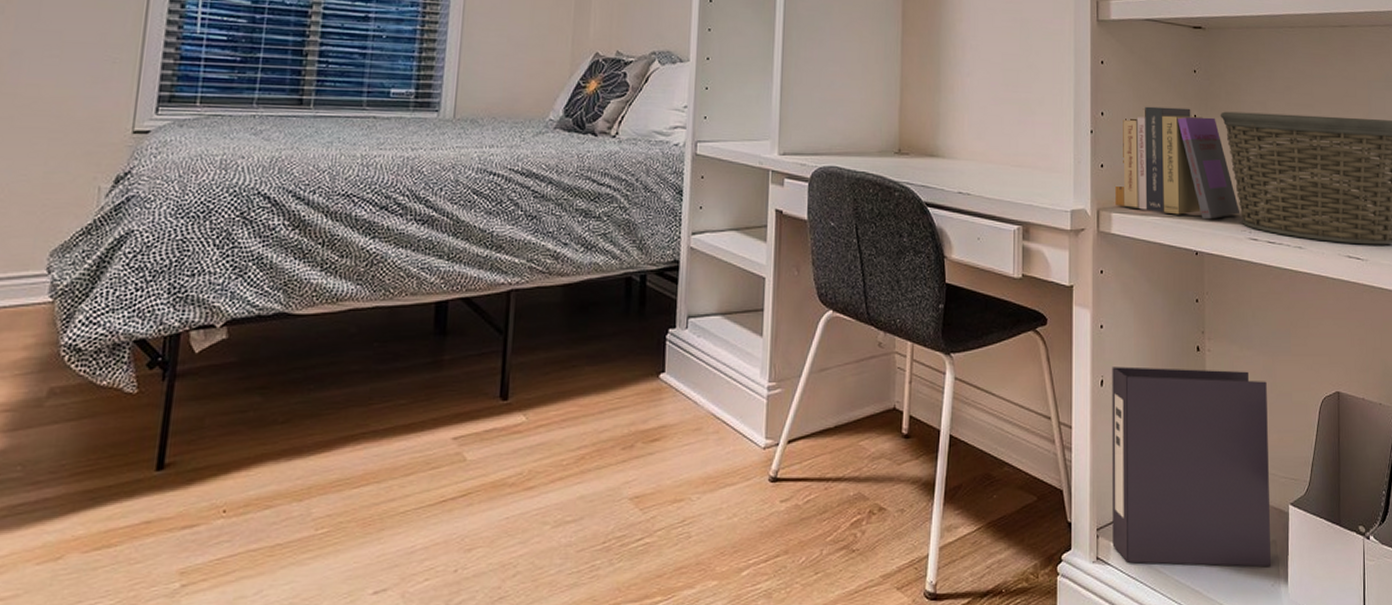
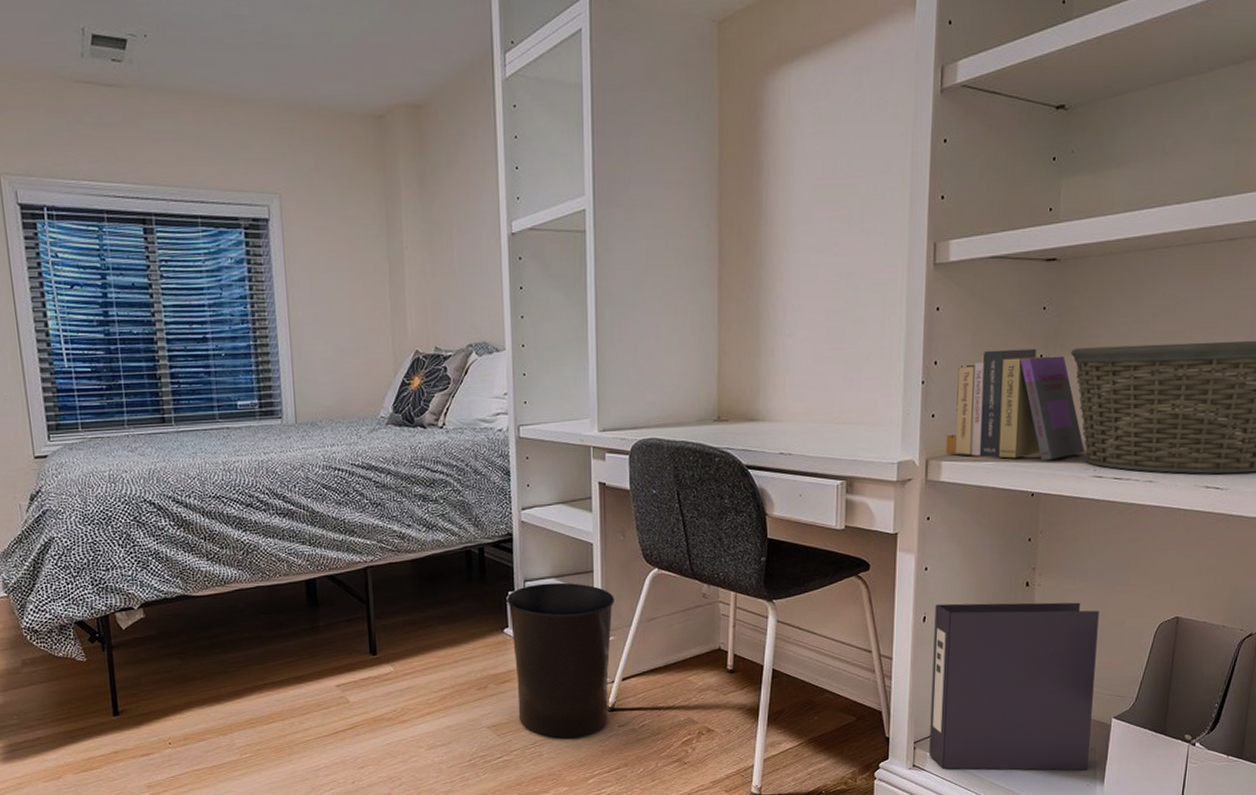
waste bin: none [665,321,785,516] -> present [506,582,614,739]

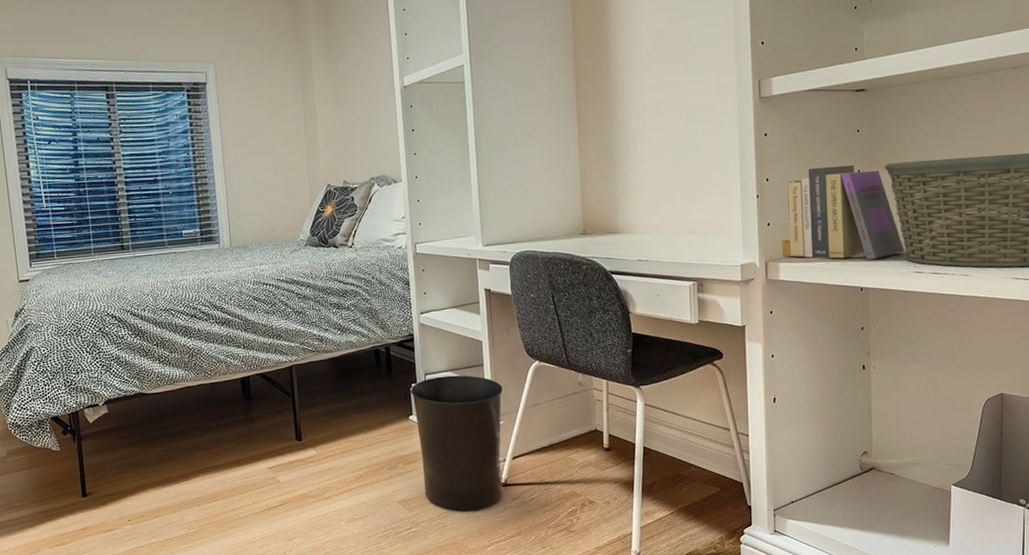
binder: present [929,602,1099,771] -> none [783,382,933,534]

